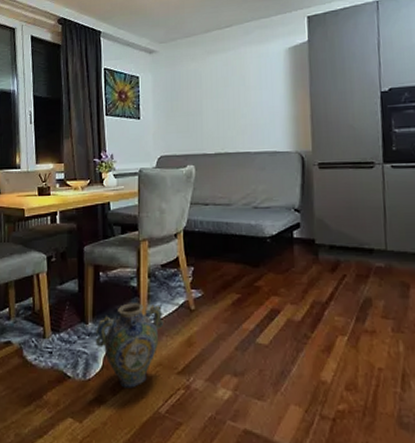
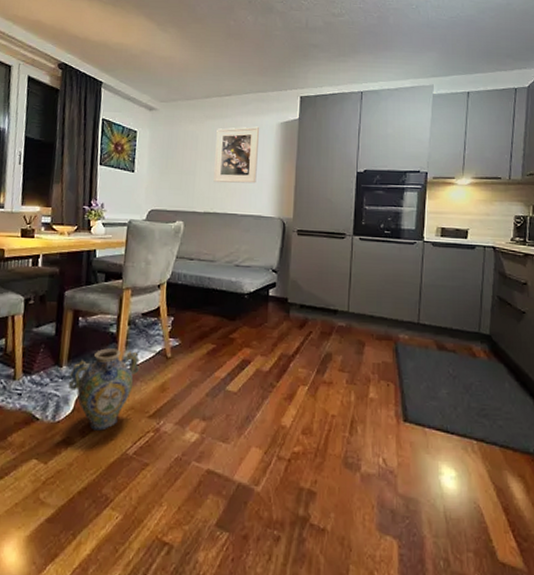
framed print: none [220,55,268,121] -> present [213,126,259,184]

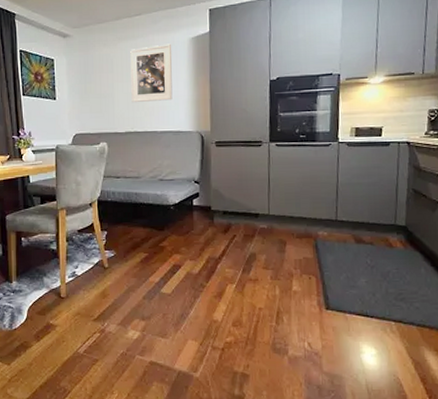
ceramic jug: present [68,348,140,431] -> none [19,263,81,335]

